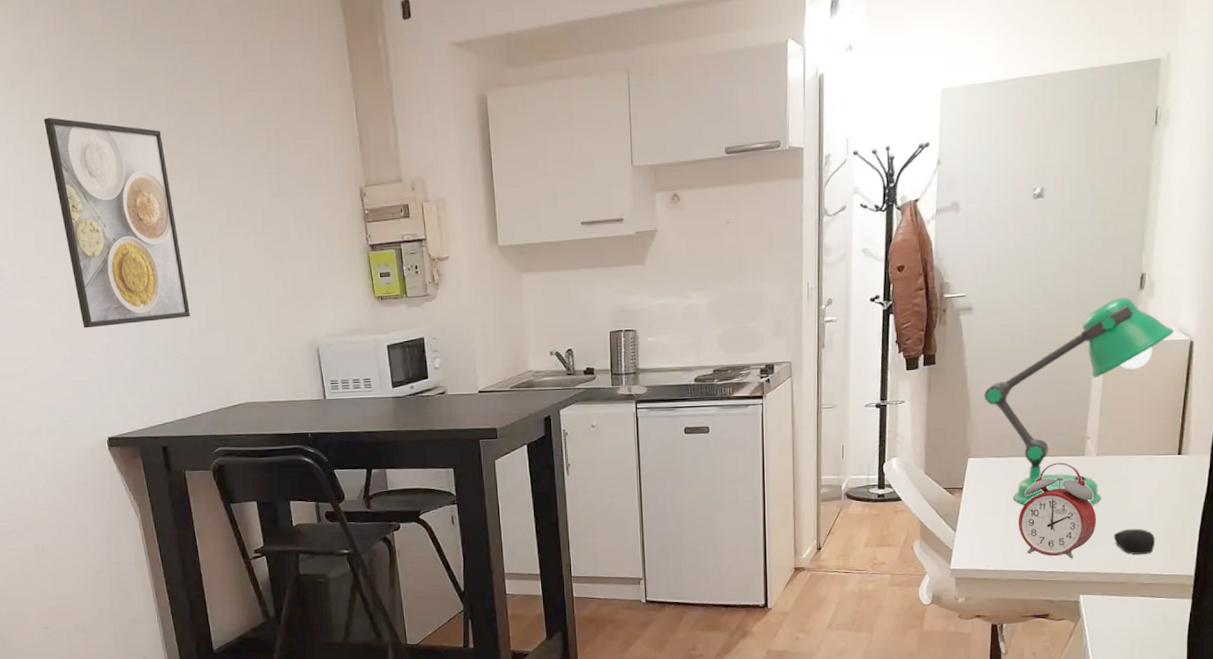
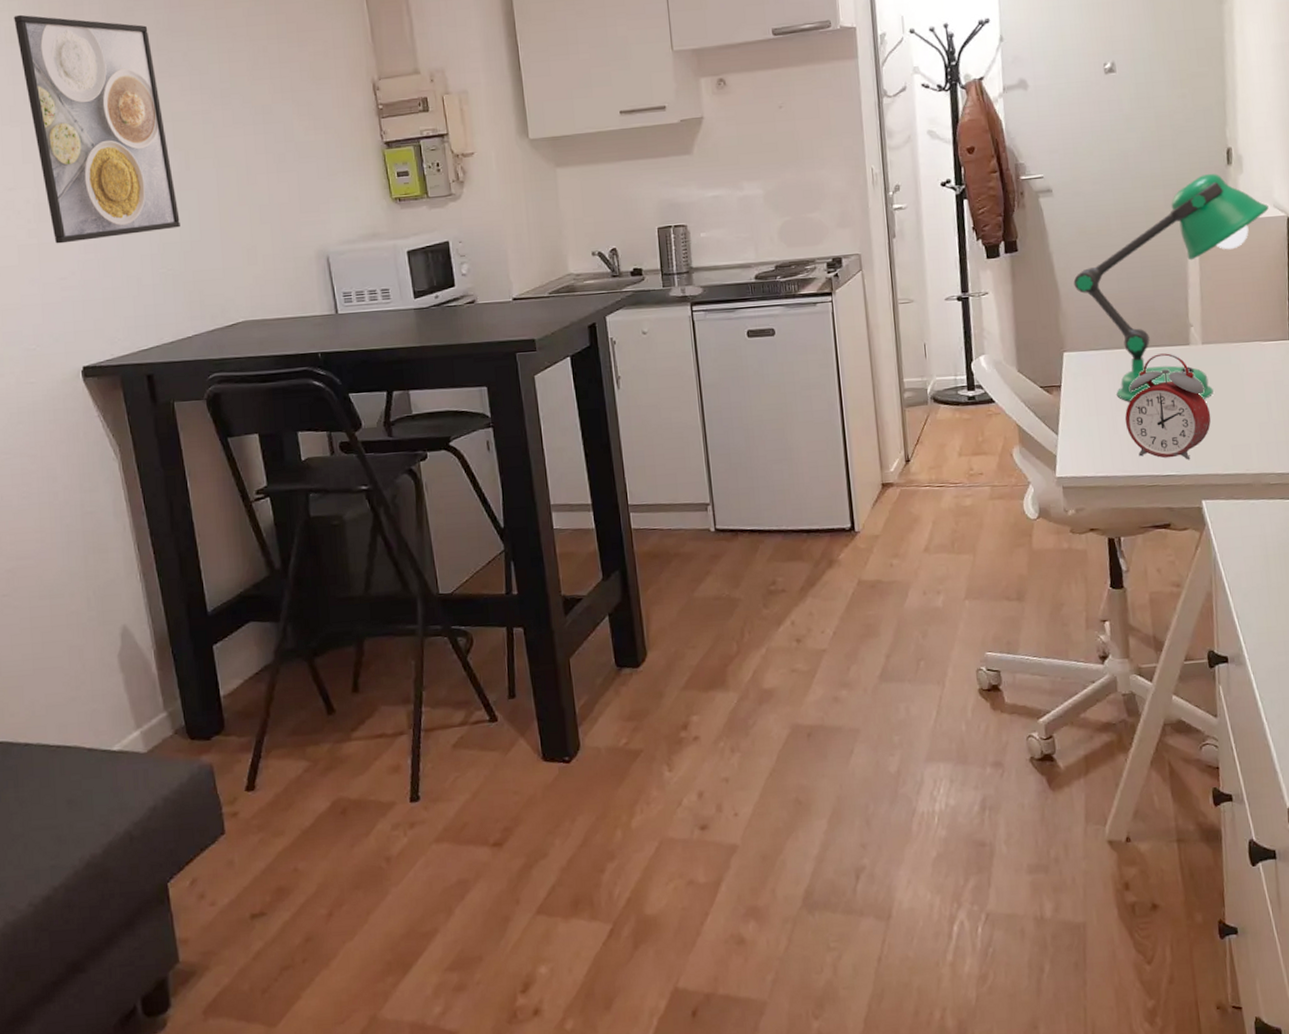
computer mouse: present [1113,528,1156,555] -> none [1230,422,1278,453]

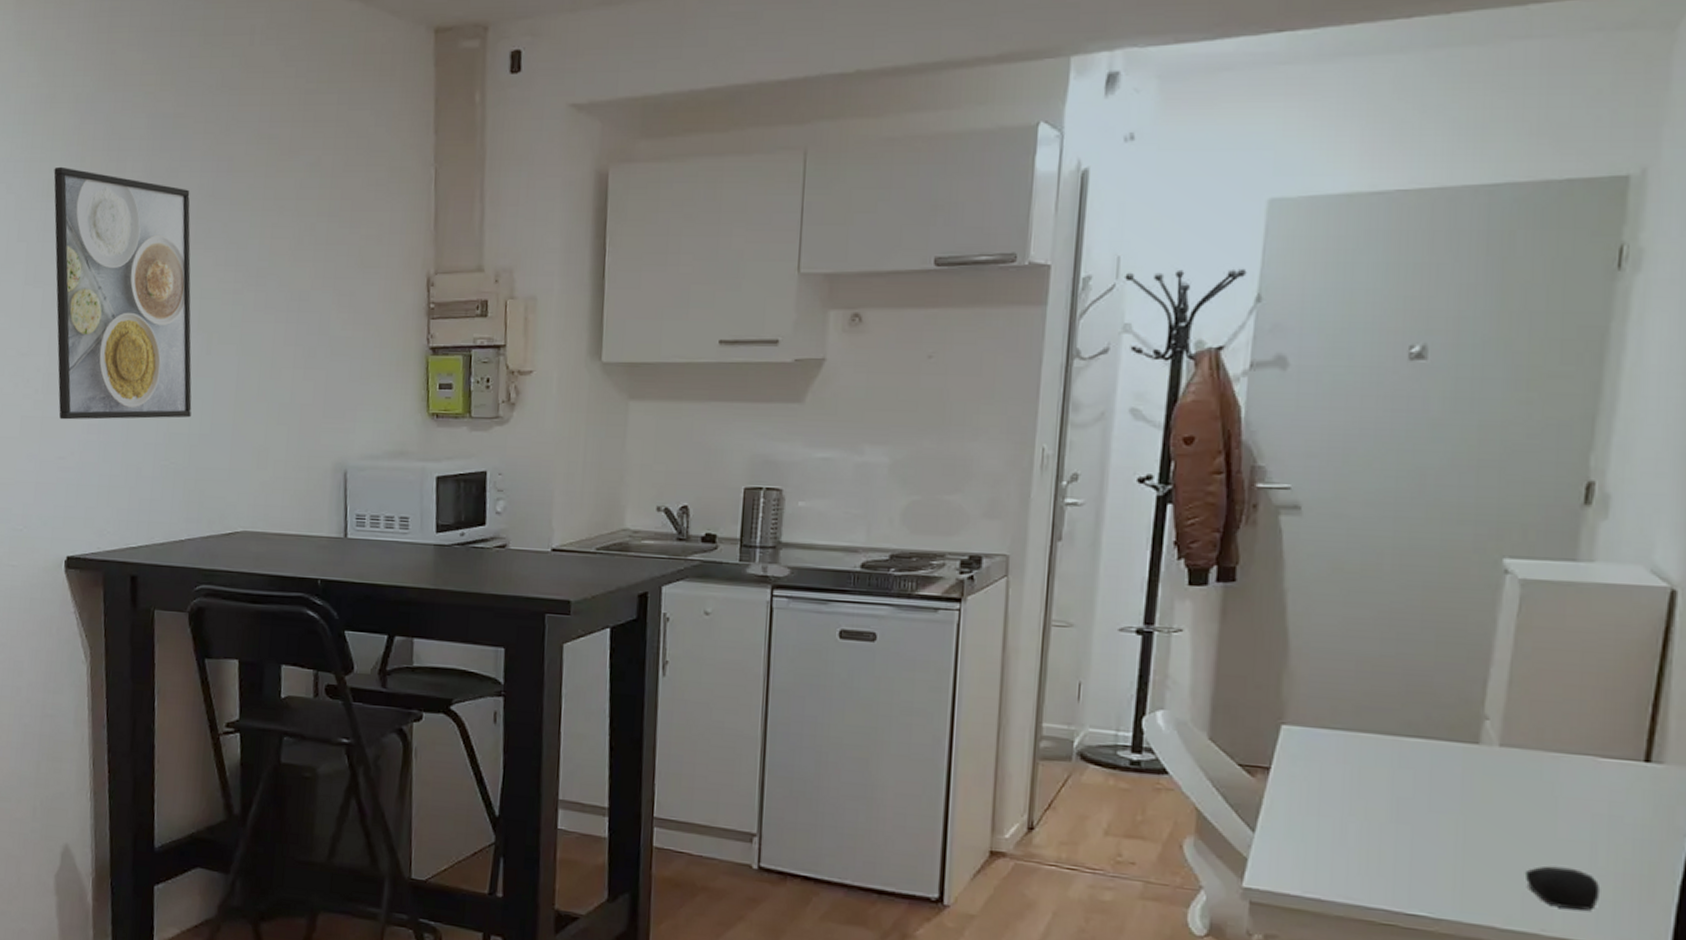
desk lamp: present [1073,173,1269,402] -> none [1312,513,1642,822]
alarm clock: present [1124,353,1211,460] -> none [1359,748,1497,901]
computer mouse: none [1230,422,1278,453] -> present [1524,865,1601,911]

